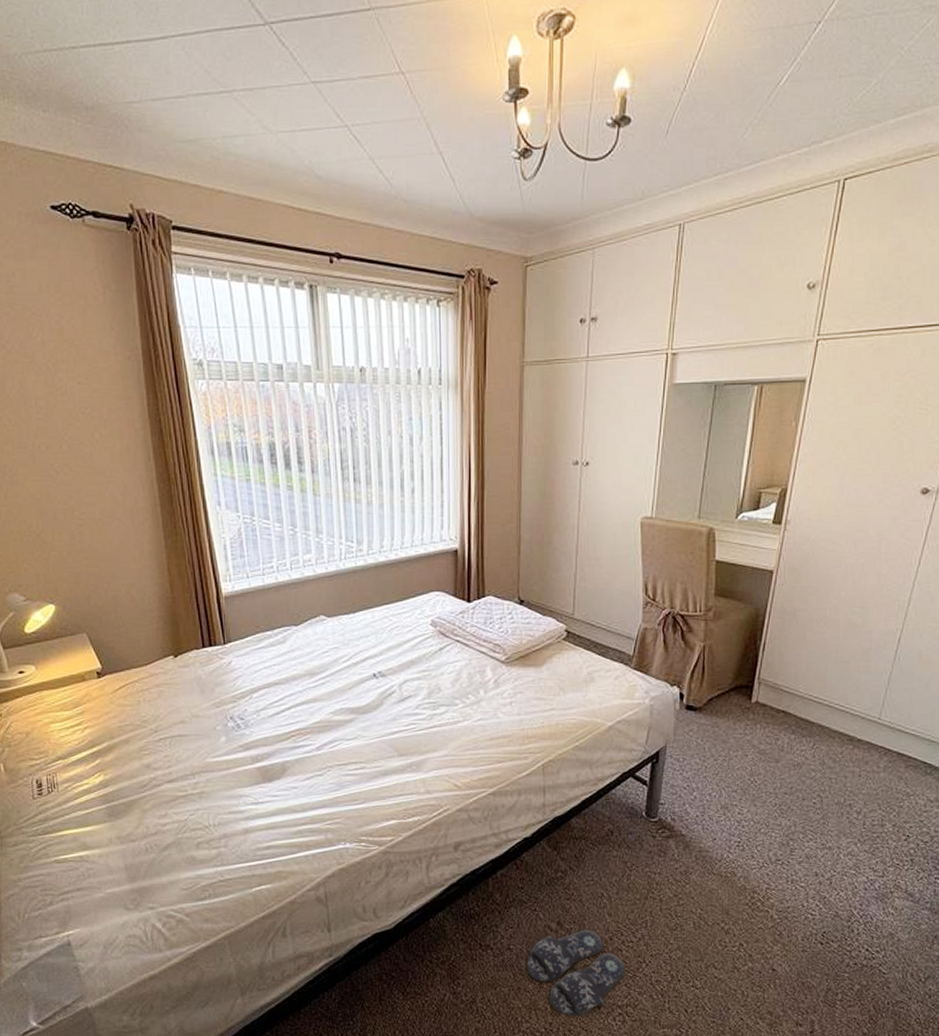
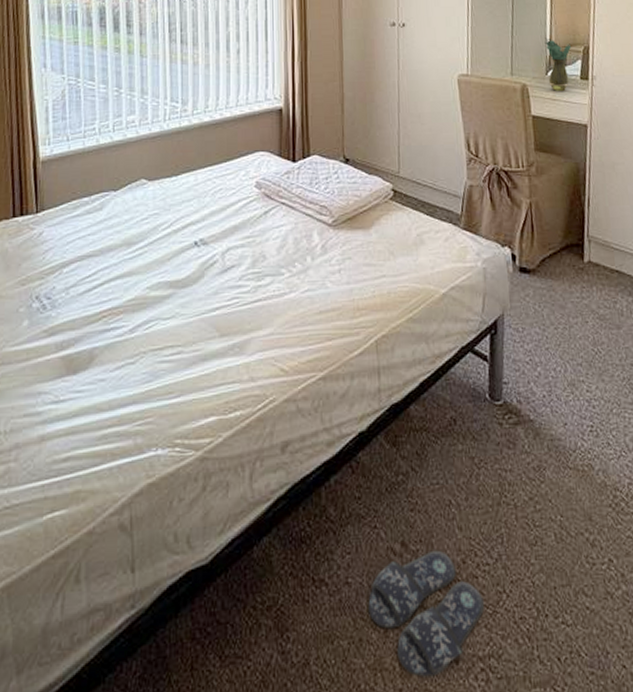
vase: none [738,478,768,536] -> present [544,38,572,91]

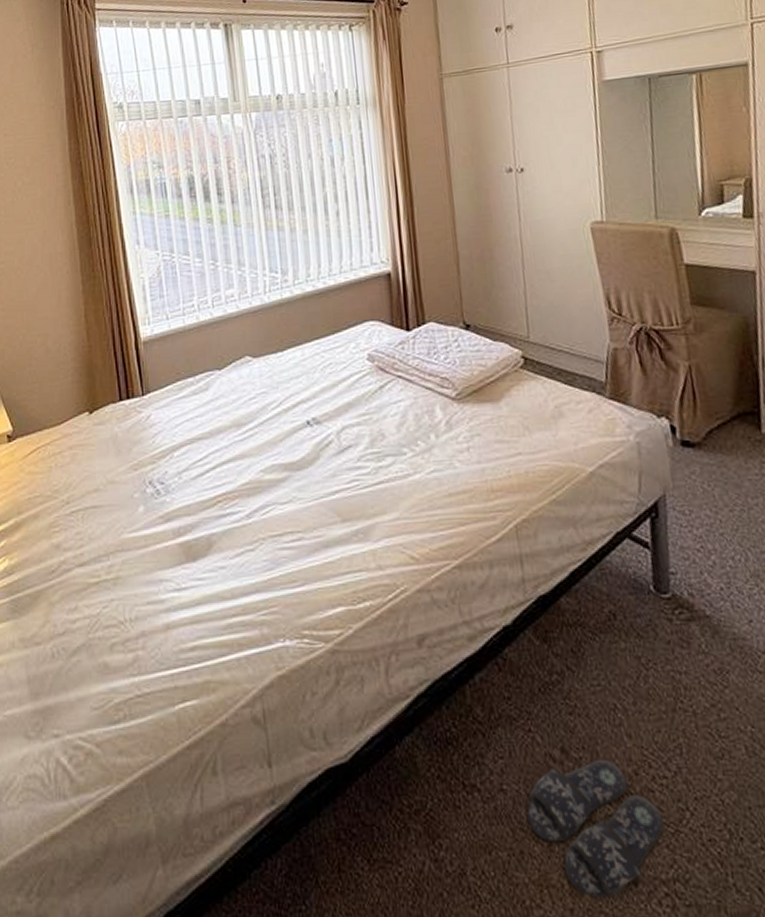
vase: present [544,38,572,91] -> none [694,171,730,234]

